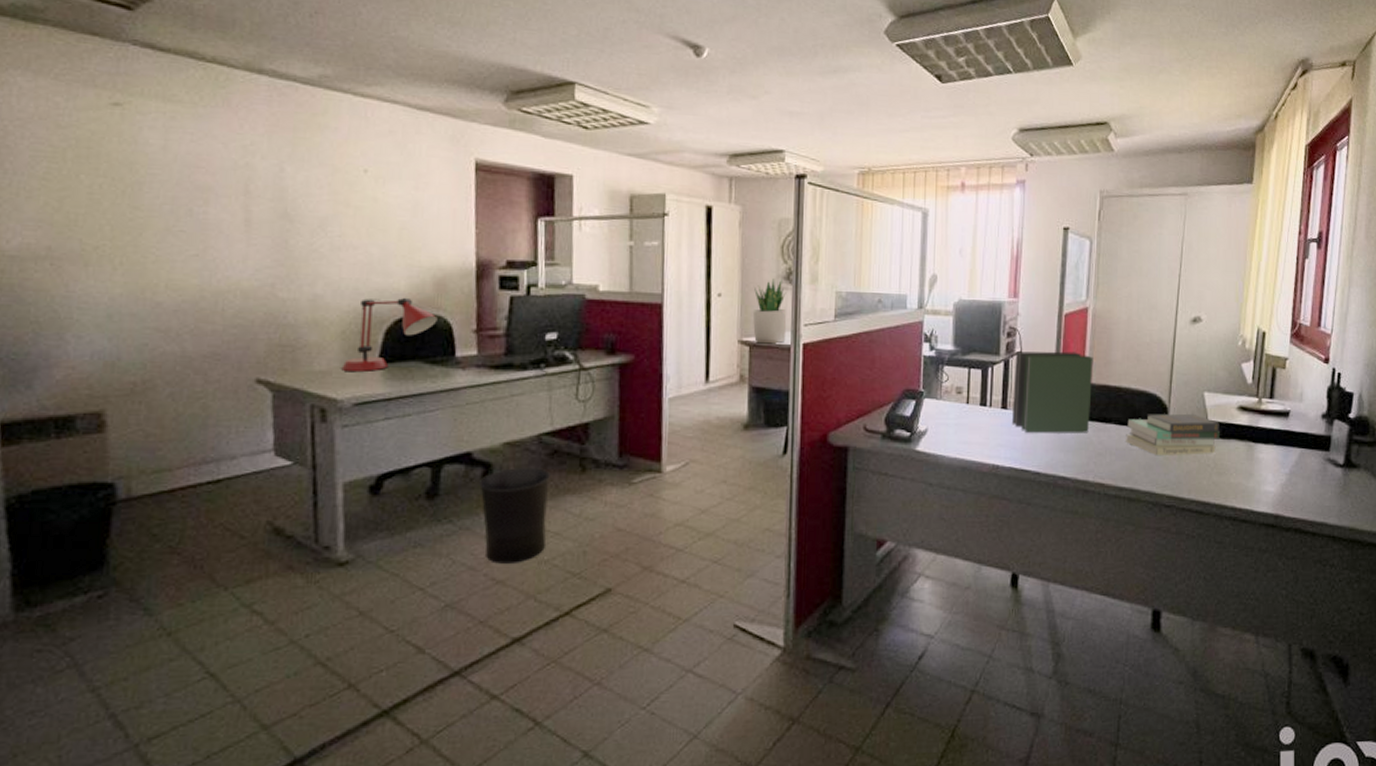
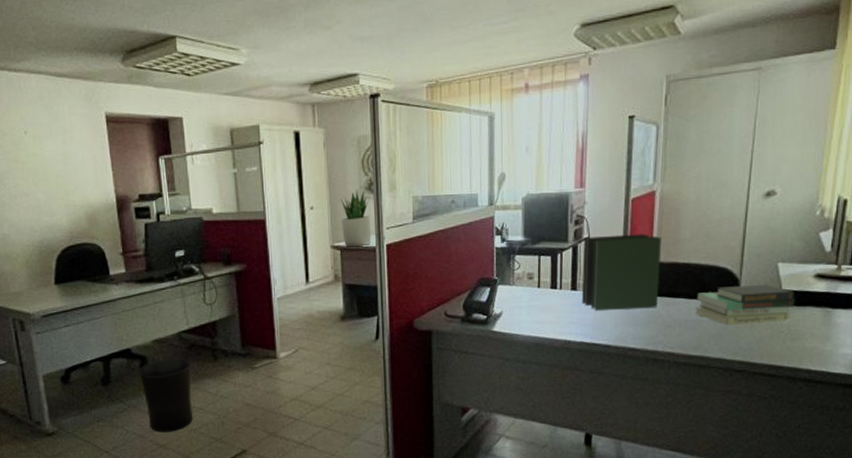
desk lamp: present [341,297,438,373] -> none [30,231,93,292]

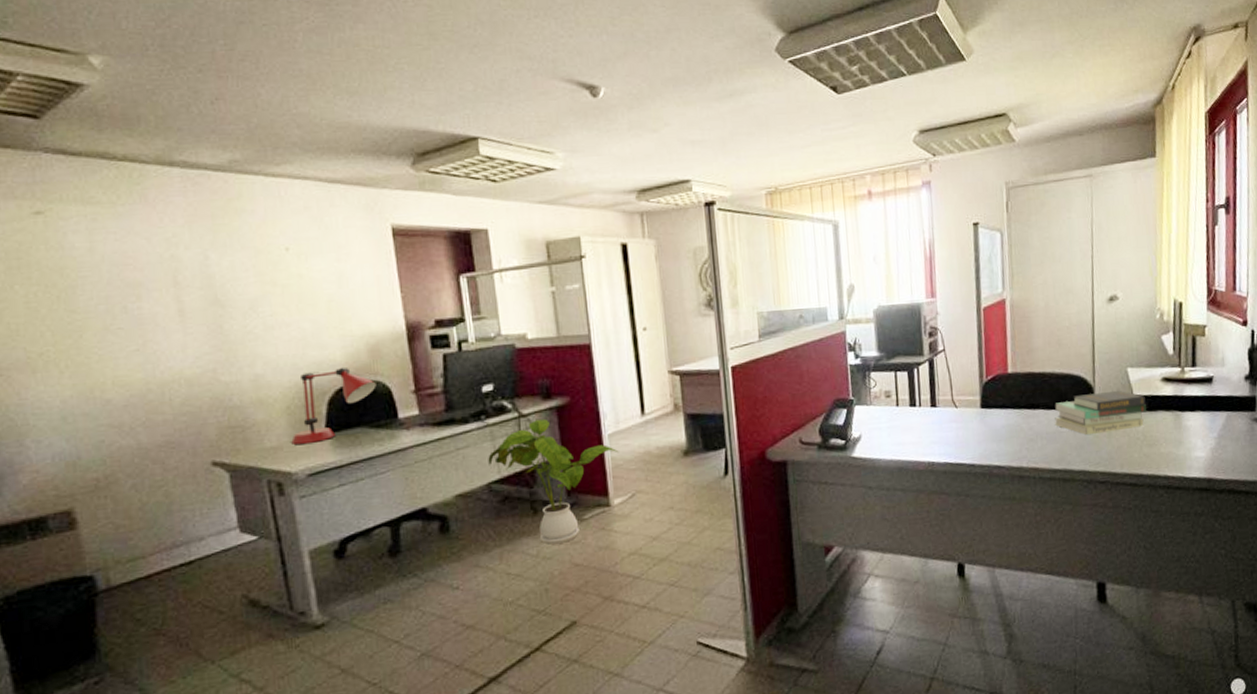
desk lamp: none [30,231,93,292] -> present [291,367,377,445]
waste bin: present [139,358,193,432] -> none [438,515,509,610]
house plant: none [179,282,286,386] -> present [488,419,619,545]
planter: present [341,189,371,247] -> none [678,306,714,372]
binder: present [581,233,662,311] -> none [939,343,1018,428]

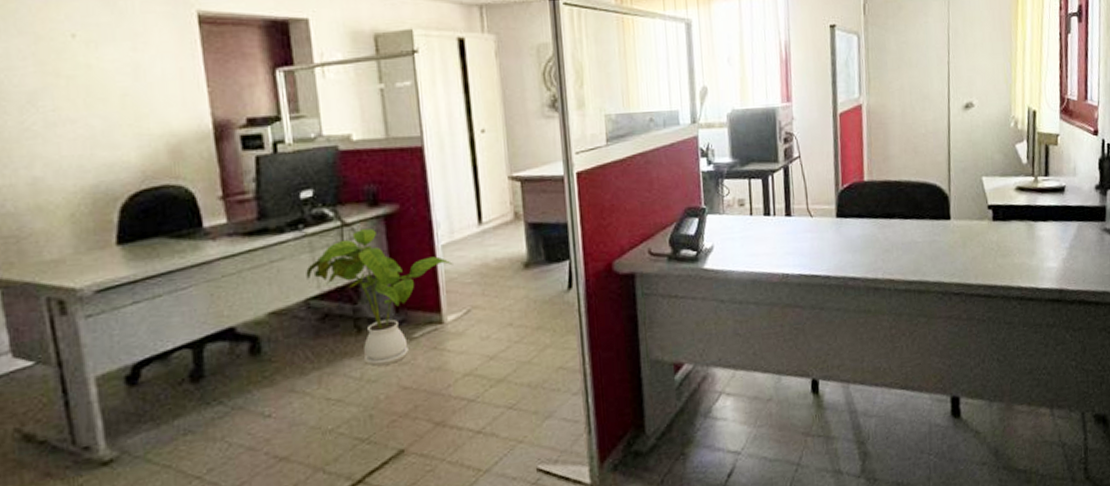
desk lamp: present [291,367,377,445] -> none [76,169,178,258]
books: present [1054,390,1147,436] -> none [910,199,1001,246]

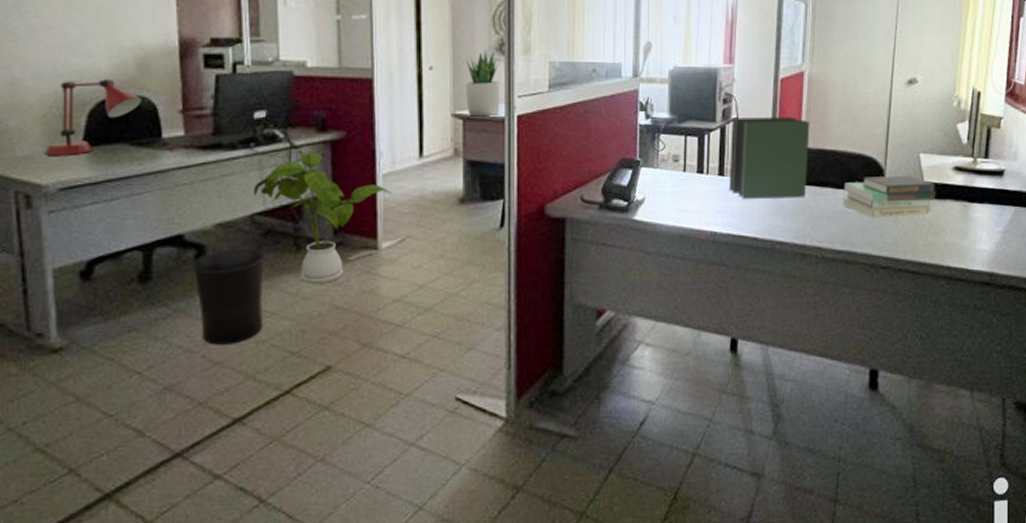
desk lamp: none [76,169,178,258] -> present [44,78,142,157]
waste bin: none [247,334,329,440] -> present [193,248,264,345]
planter: none [519,107,558,178] -> present [466,50,500,117]
binder: none [794,150,874,238] -> present [728,116,810,199]
books: none [910,199,1001,246] -> present [841,175,936,219]

